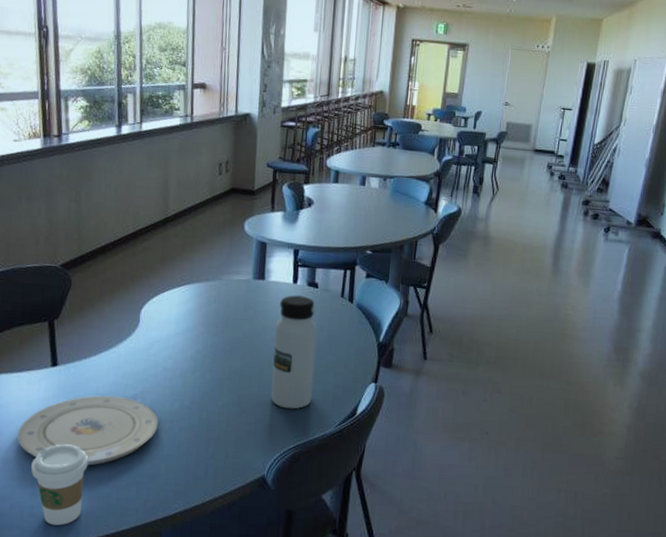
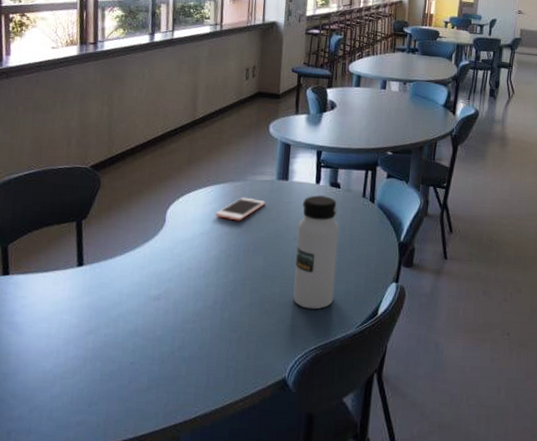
plate: present [17,395,159,466] -> none [40,295,182,368]
coffee cup: present [31,444,89,526] -> none [52,345,110,430]
cell phone: none [191,296,242,321] -> present [215,197,266,221]

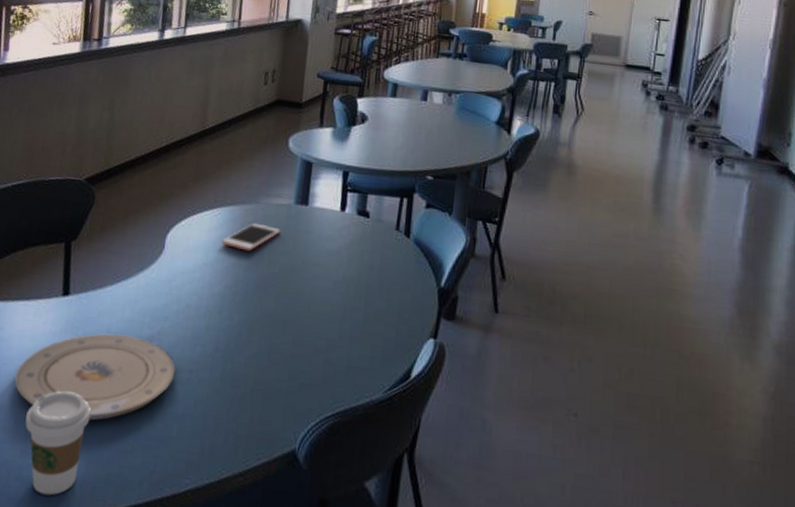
plate: none [40,295,182,368] -> present [14,333,176,421]
coffee cup: none [52,345,110,430] -> present [25,390,92,496]
water bottle: present [293,195,340,310] -> none [308,225,367,366]

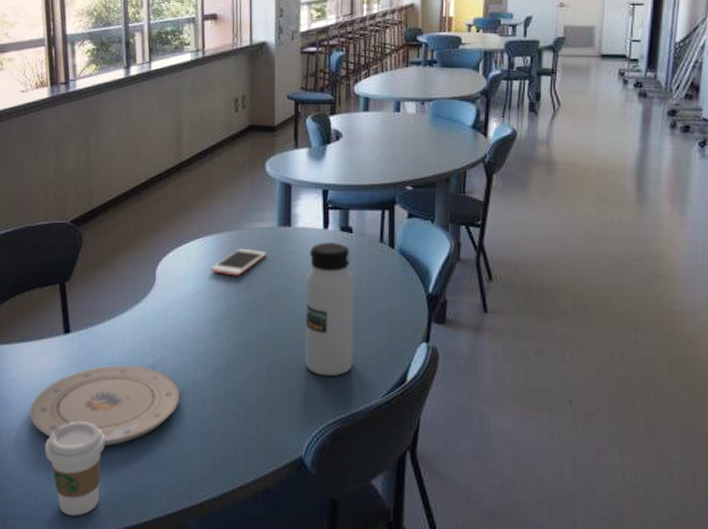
water bottle: none [308,225,367,366] -> present [305,242,355,377]

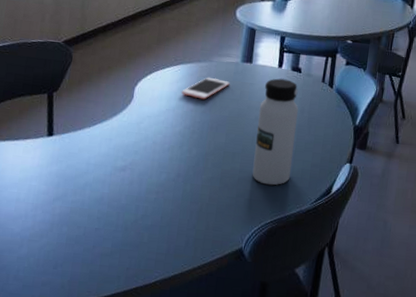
plate: present [30,364,181,446] -> none [9,165,146,233]
coffee cup: present [45,421,105,516] -> none [20,210,76,290]

